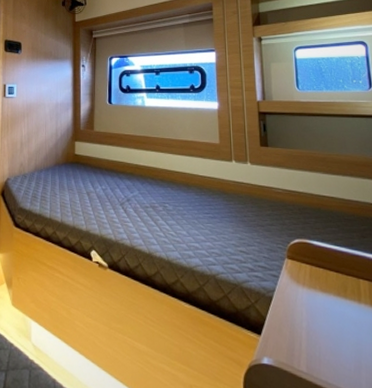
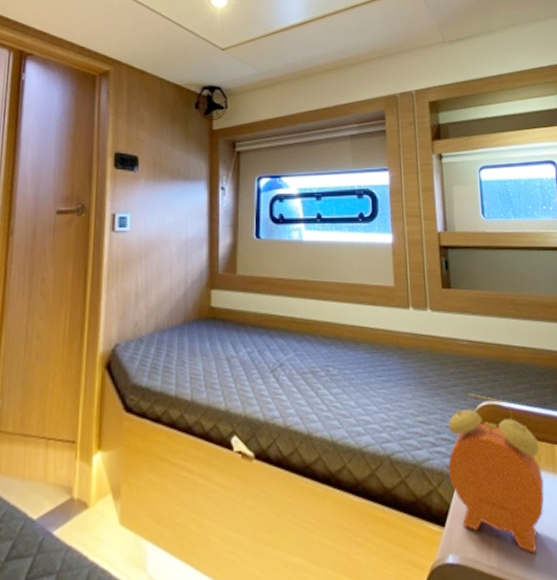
alarm clock: none [264,232,350,366] -> present [447,394,545,555]

